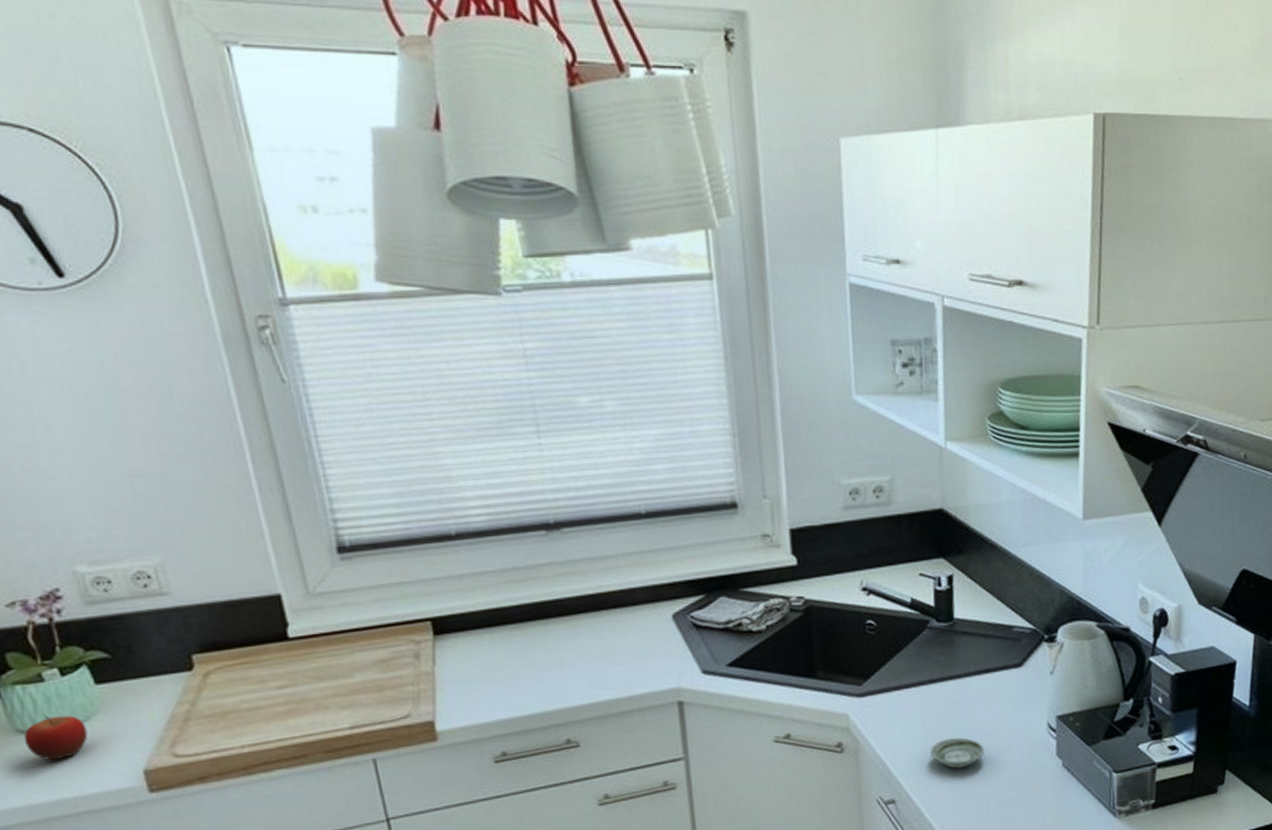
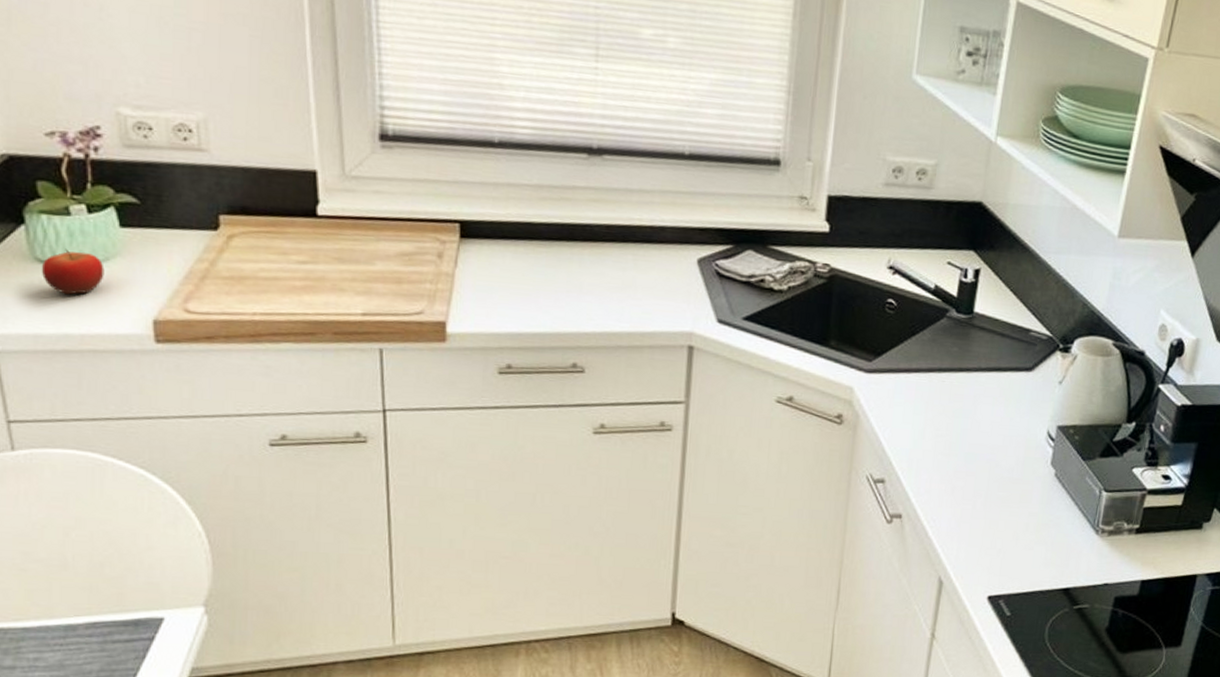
saucer: present [930,737,985,769] -> none [927,429,982,461]

